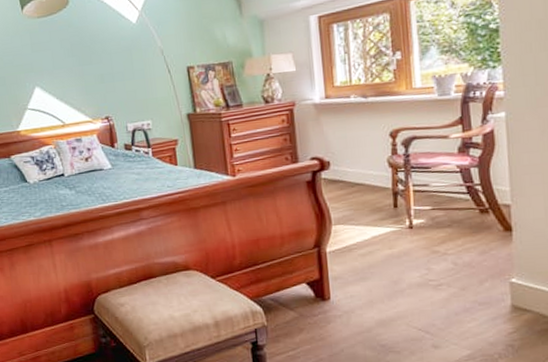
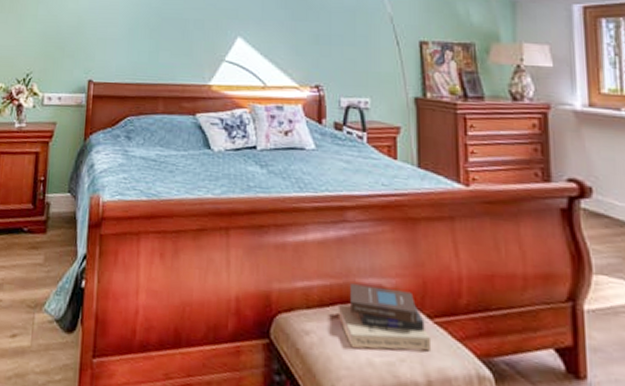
books: none [143,262,216,309] -> present [337,283,432,351]

